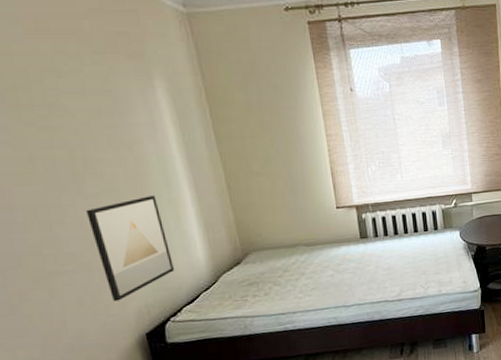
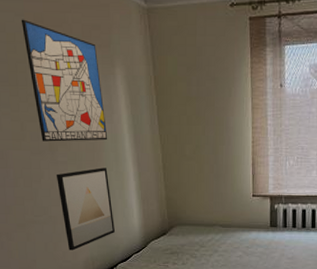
wall art: none [17,27,153,172] -> present [21,19,108,142]

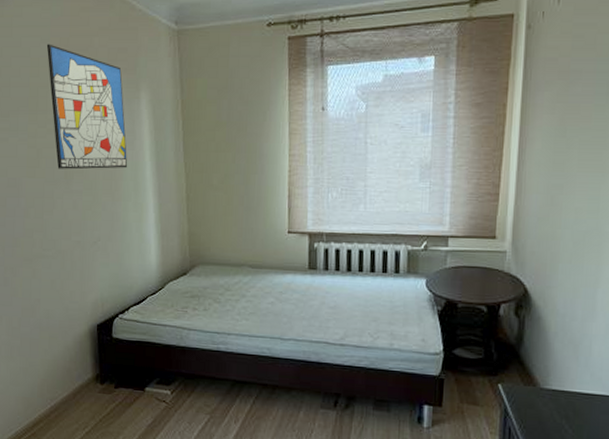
wall art: present [56,167,116,251] -> none [69,198,130,290]

